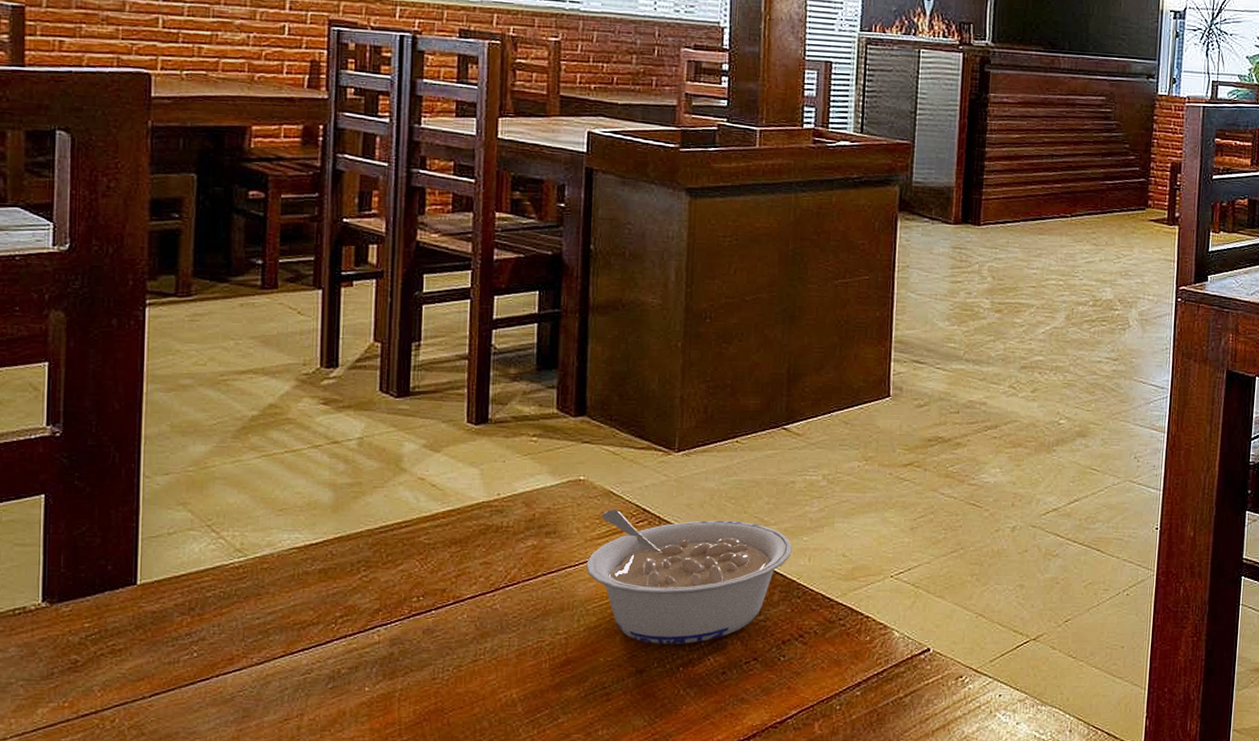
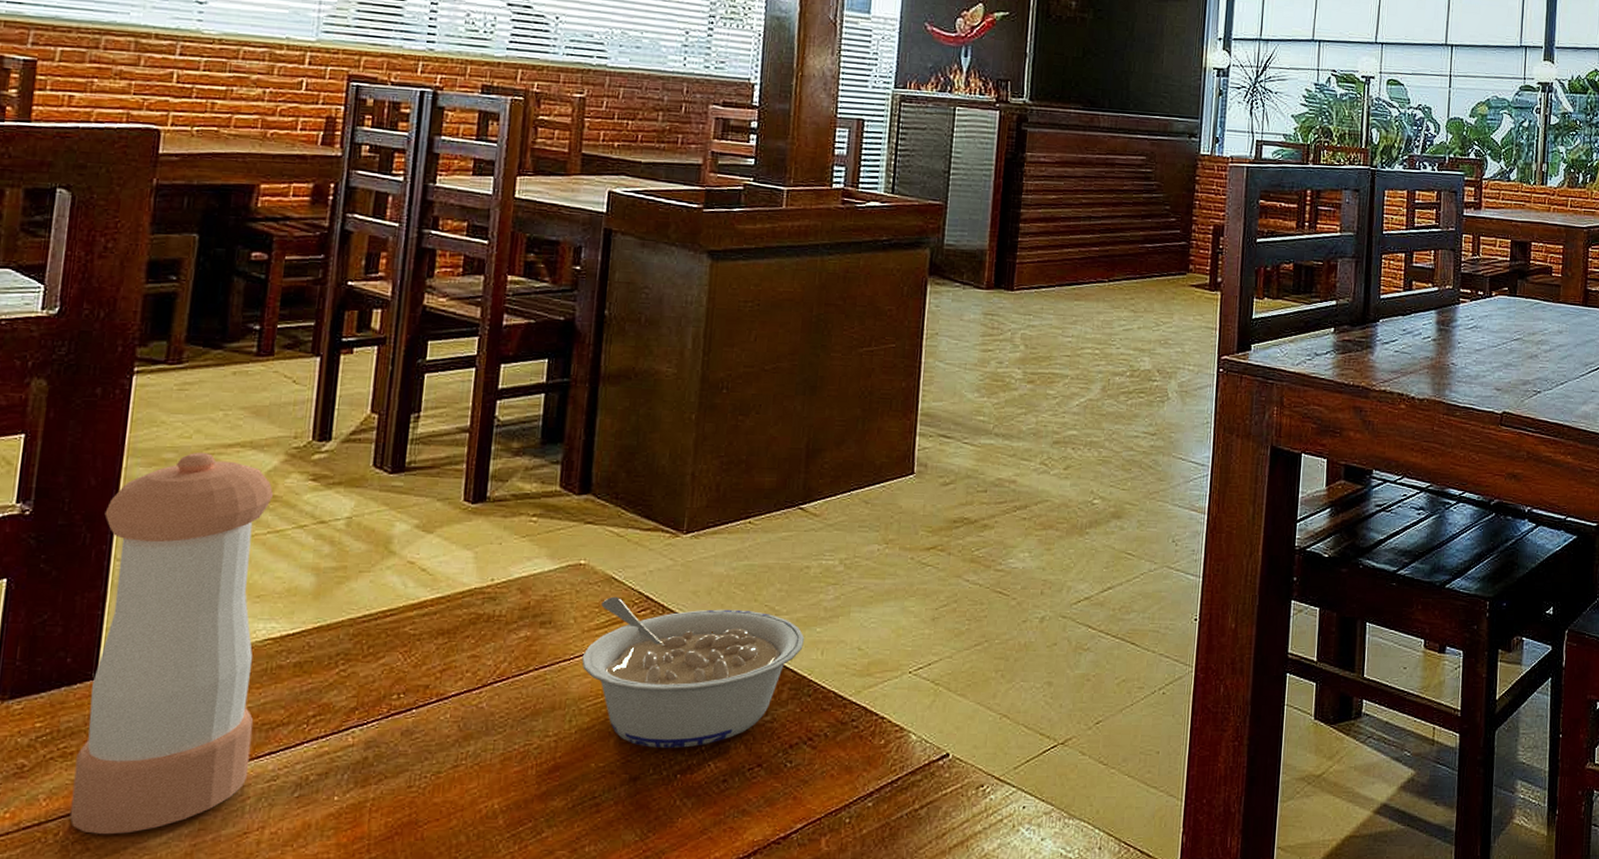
pepper shaker: none [123,378,287,721] -> present [69,452,273,834]

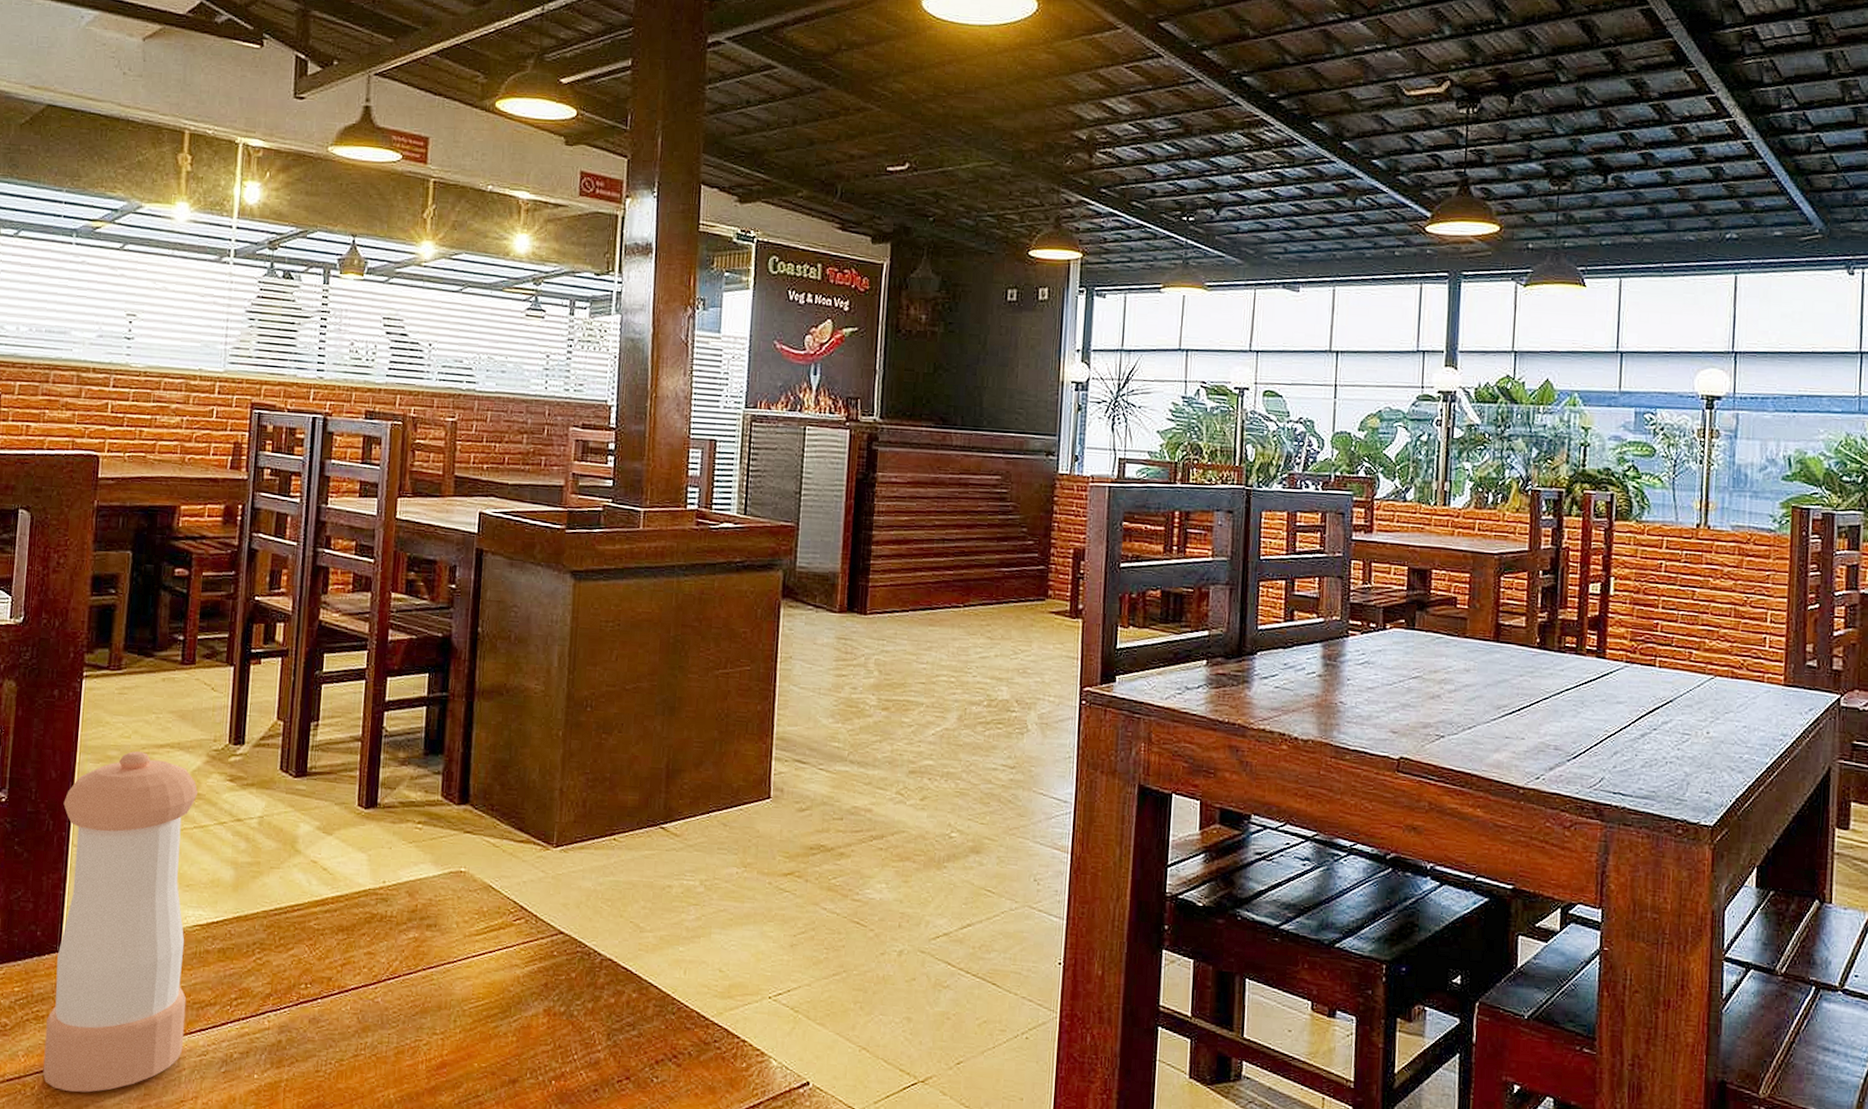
legume: present [581,596,805,749] -> none [464,904,669,1056]

